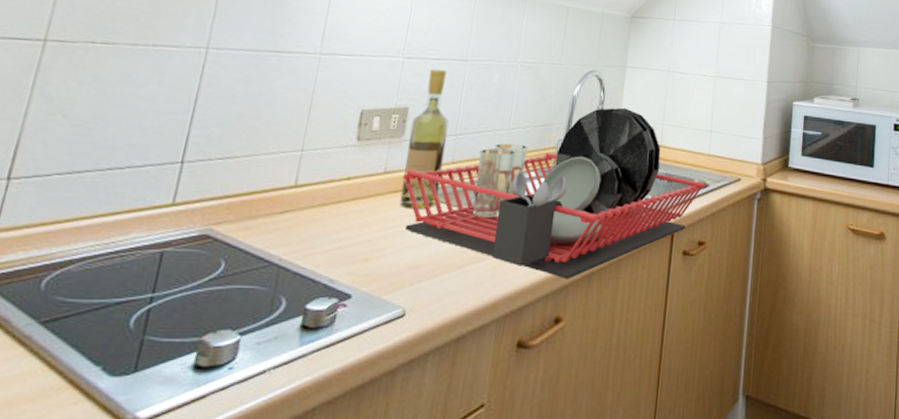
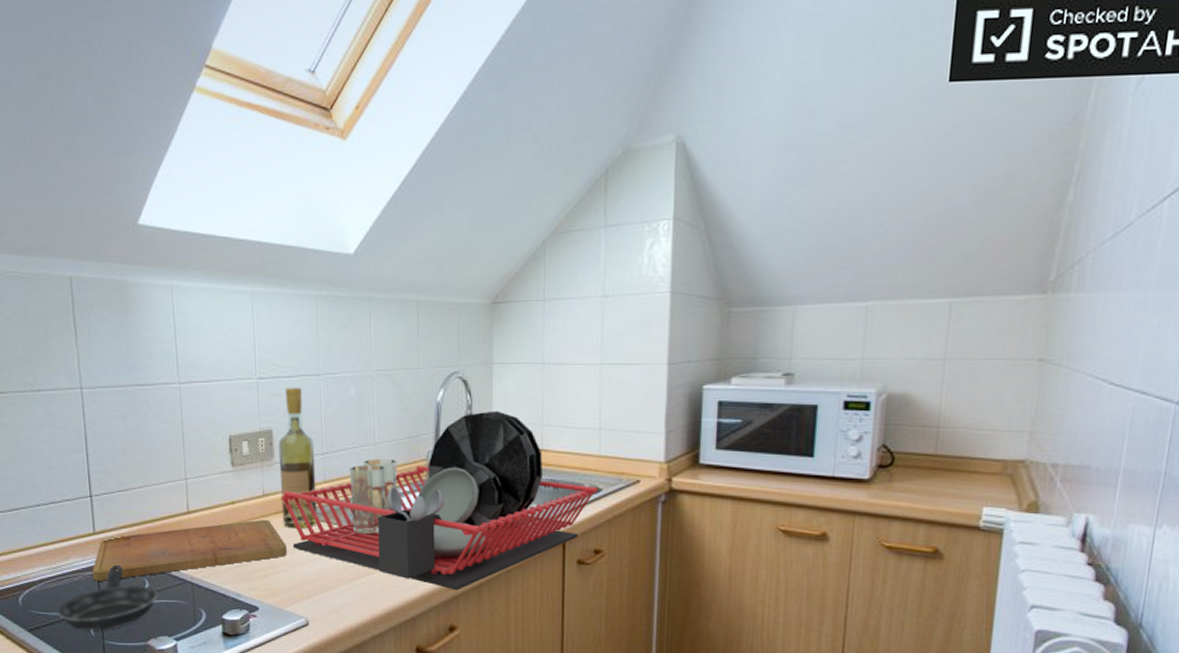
frying pan: none [90,242,234,324] -> present [57,564,158,631]
cutting board: none [153,197,399,262] -> present [92,519,287,581]

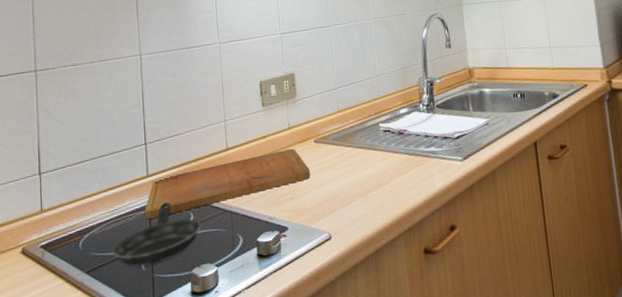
bottle: present [278,388,317,529] -> none [299,38,334,154]
dish rack: present [280,410,598,591] -> none [303,40,556,194]

